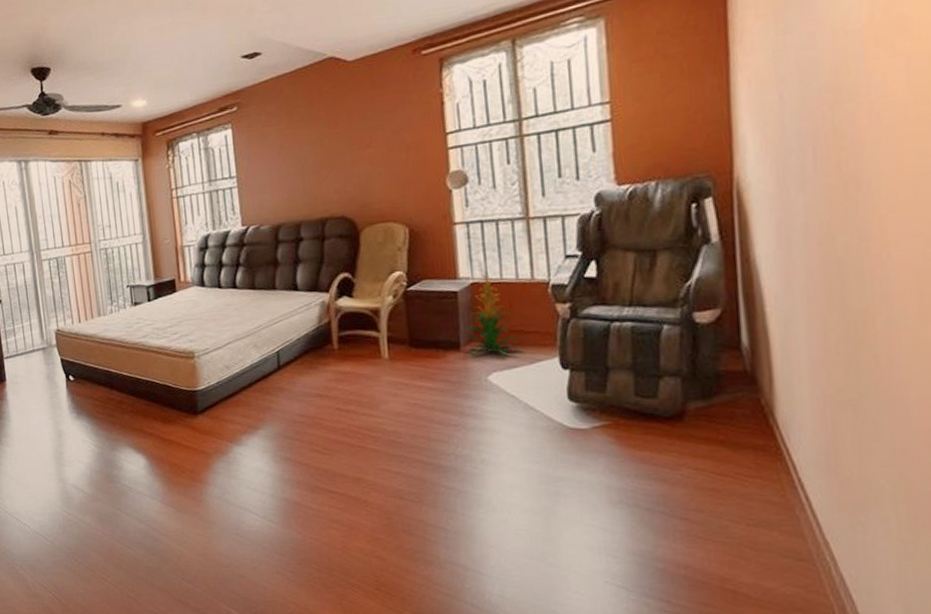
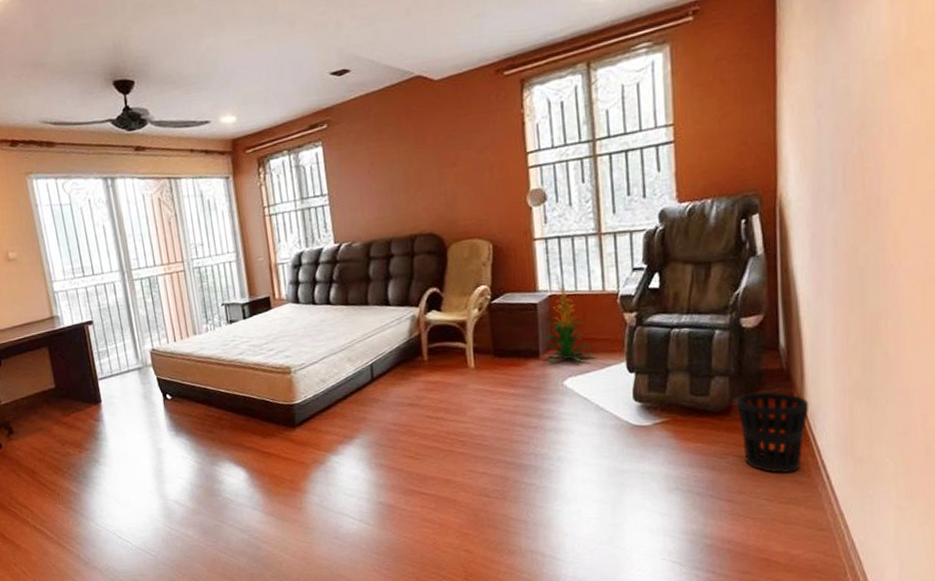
wastebasket: none [690,396,781,492] -> present [736,392,809,474]

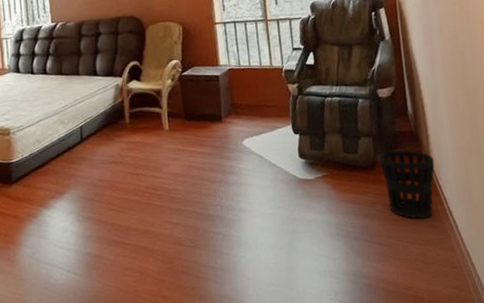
indoor plant: present [544,287,594,363] -> none [225,62,266,126]

